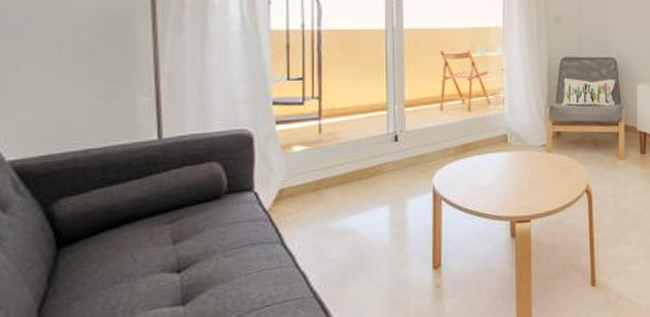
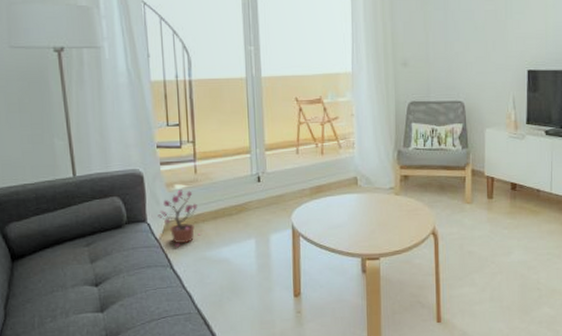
potted plant: none [268,152,325,219] -> present [158,189,203,247]

